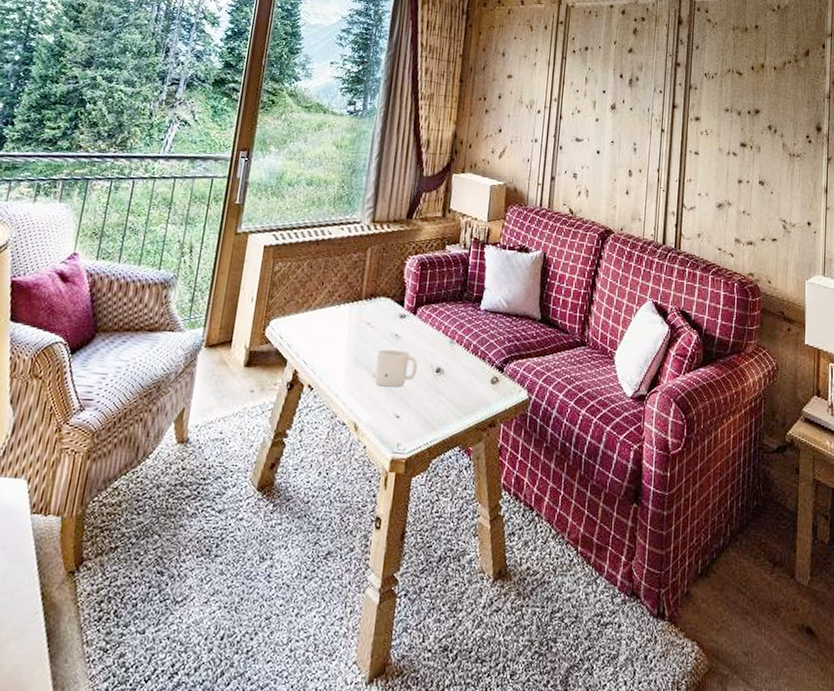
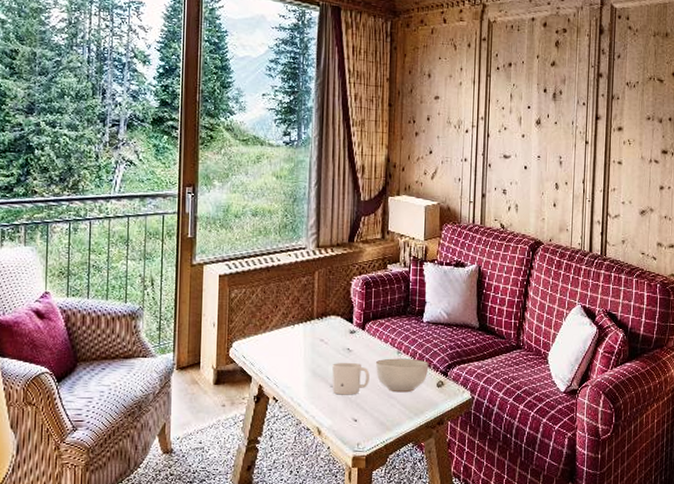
bowl: none [424,348,484,388] -> present [375,358,429,393]

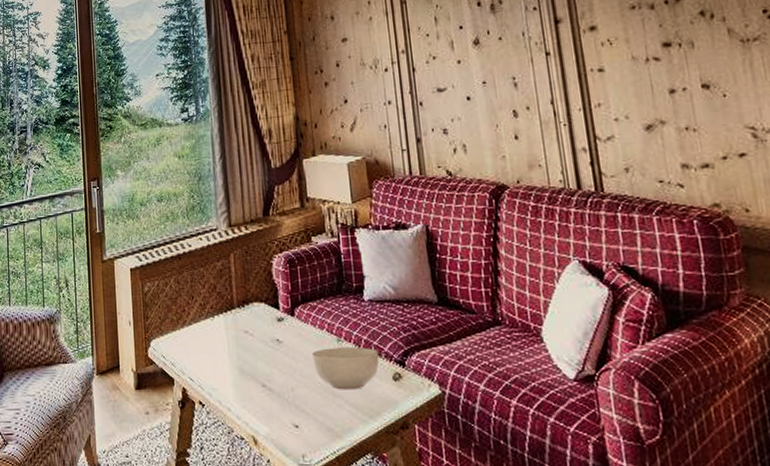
mug: present [332,362,370,395] -> none [262,355,308,396]

